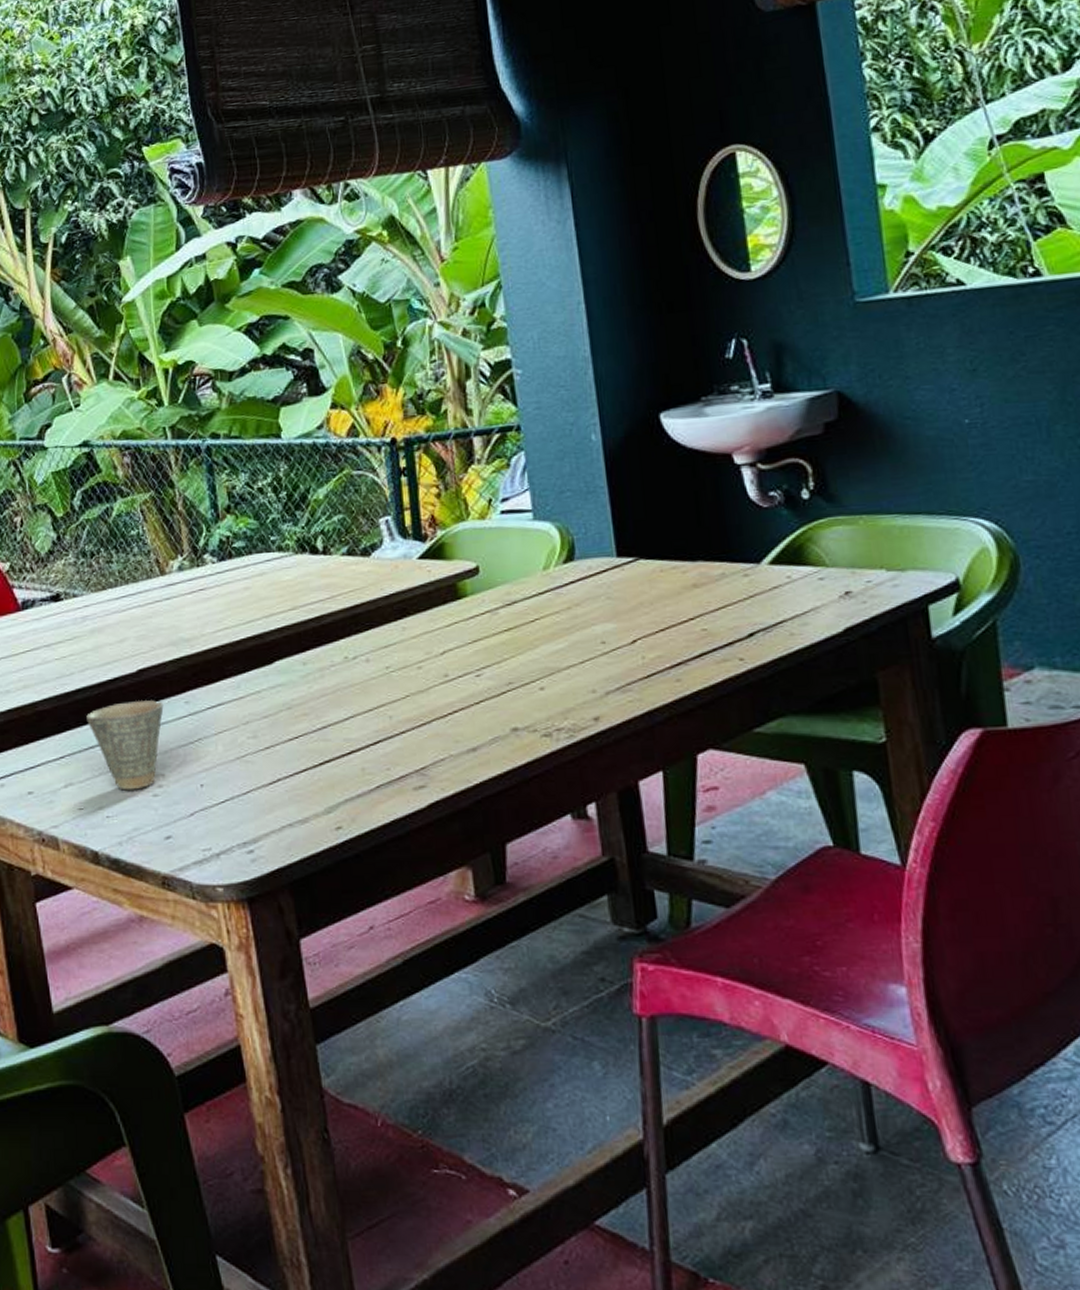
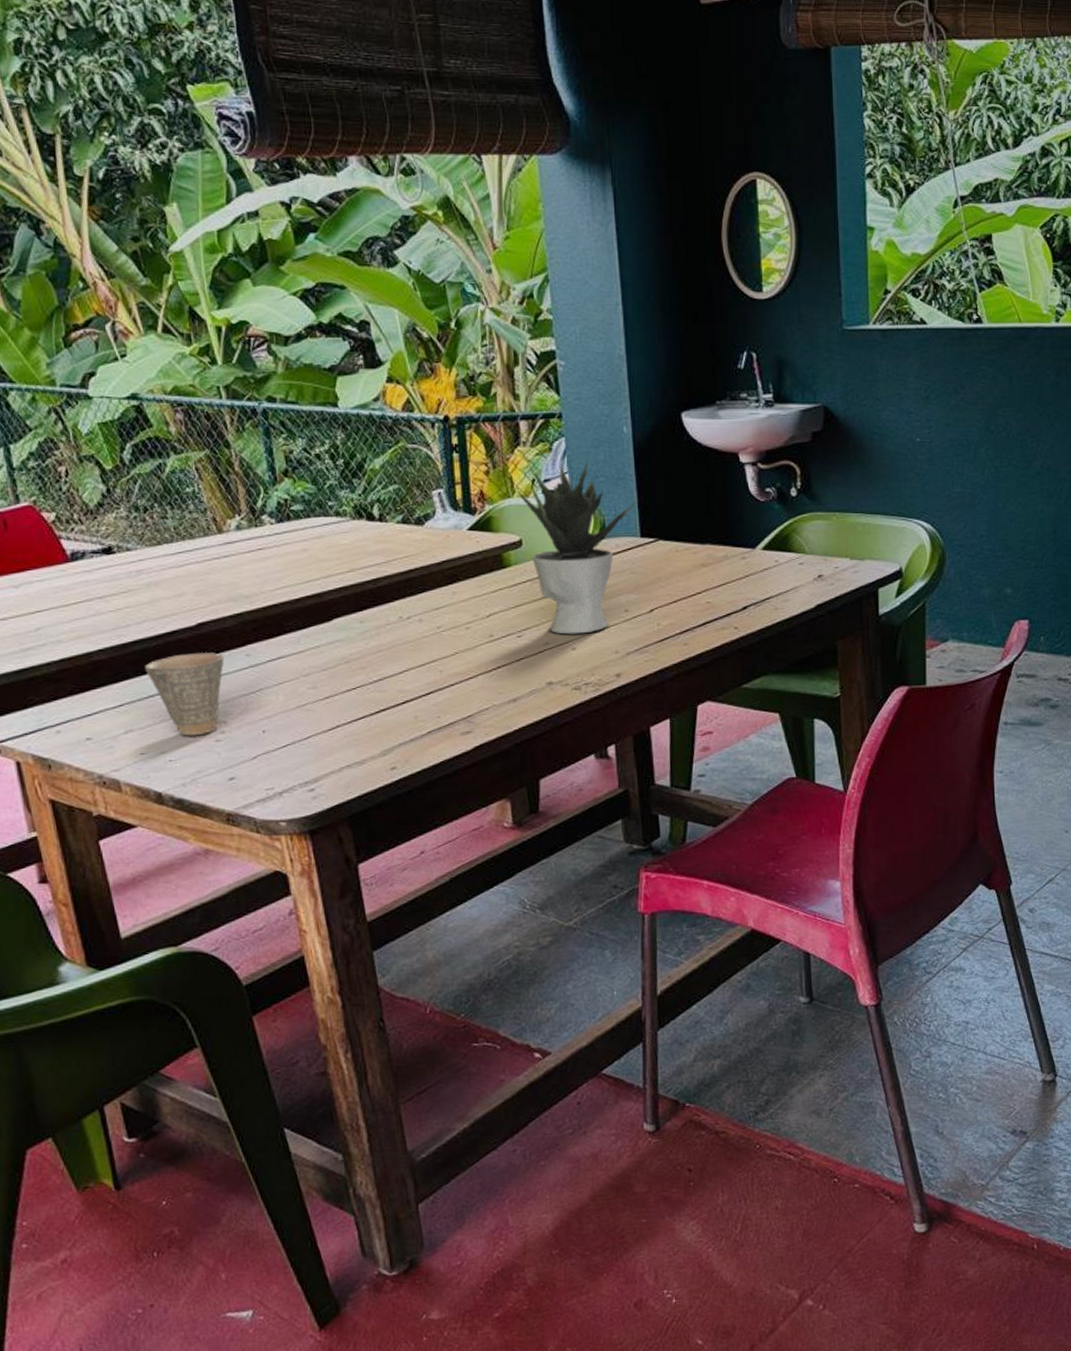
potted plant: none [470,477,613,672] -> present [516,461,639,635]

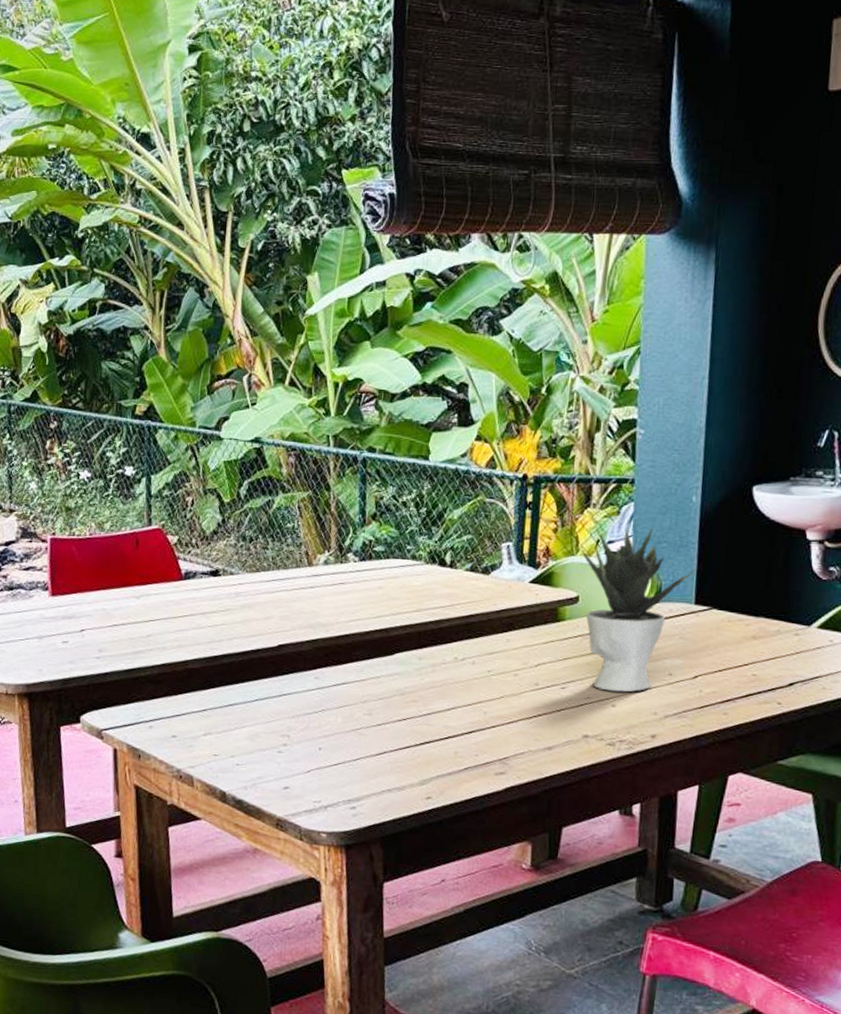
cup: present [145,653,225,736] -> none [229,671,297,745]

